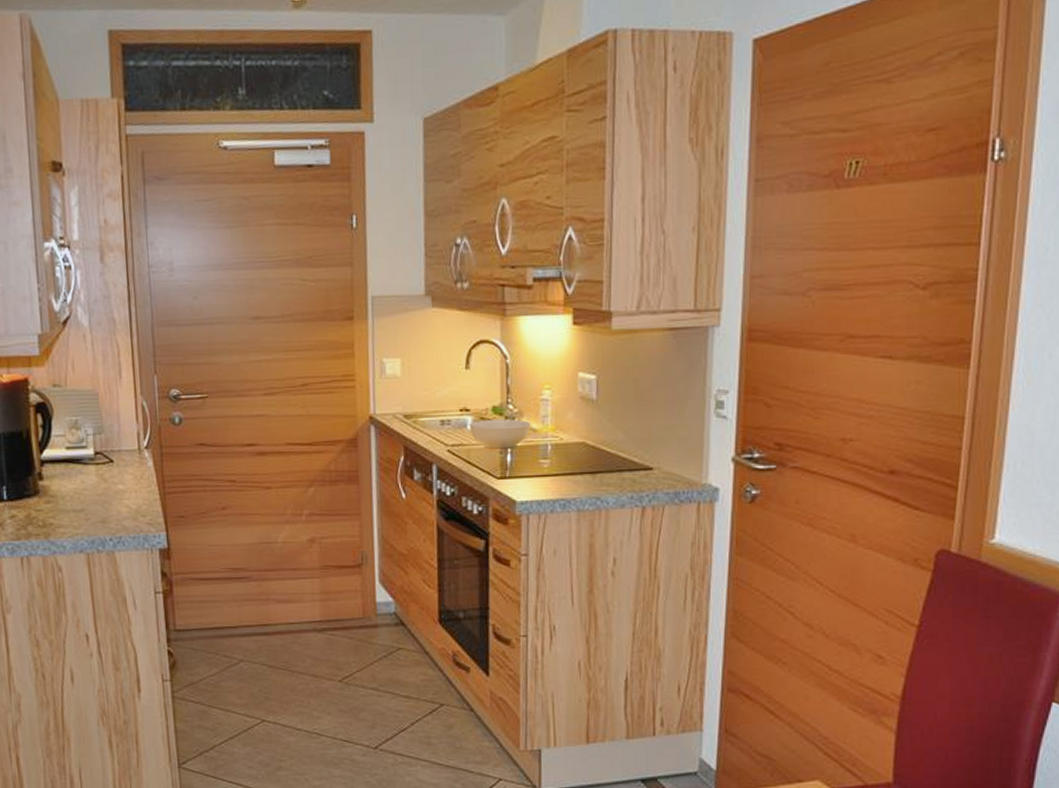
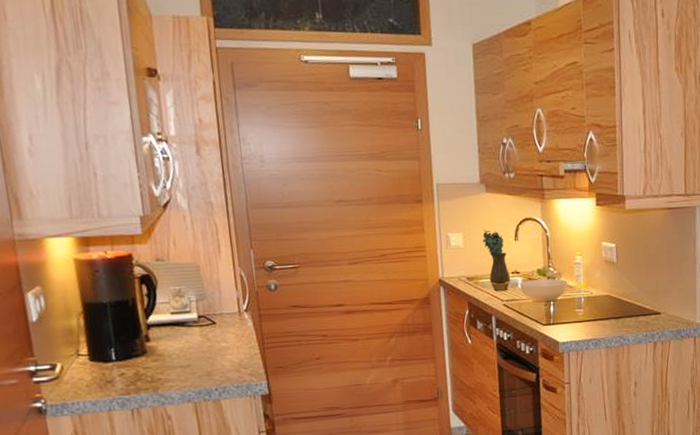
vase: none [424,353,459,432] -> present [482,229,511,291]

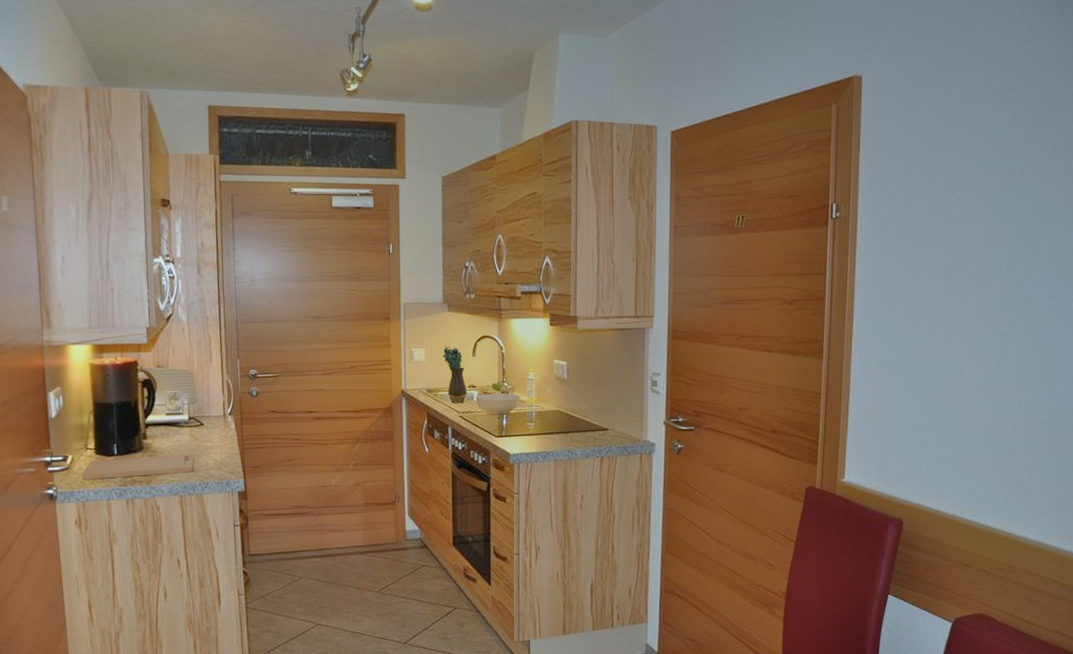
cutting board: none [75,356,208,391] -> present [82,454,194,481]

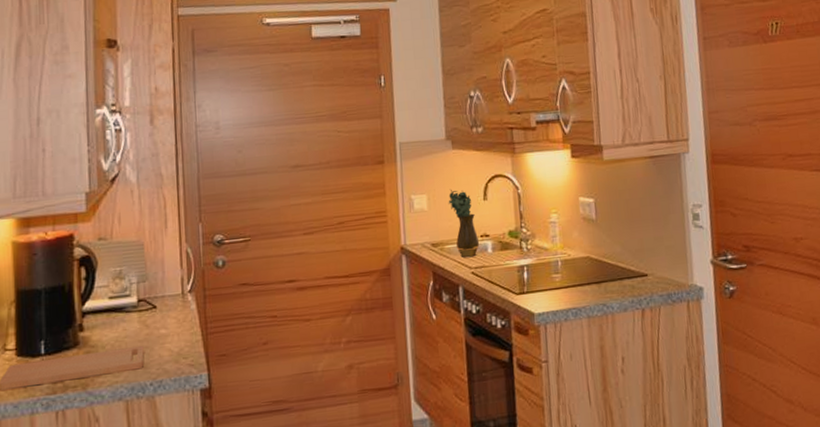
bowl: present [475,393,521,415] -> none [489,240,543,269]

